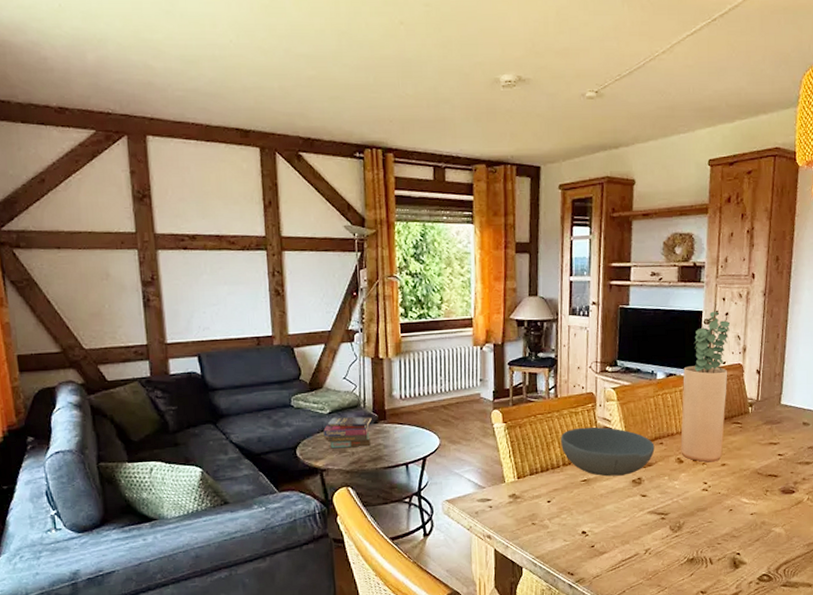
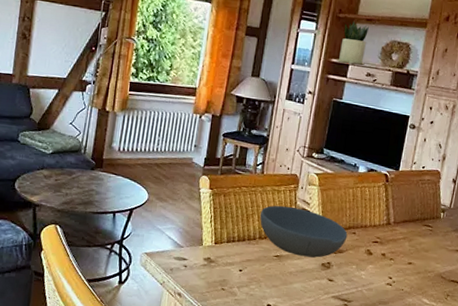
books: present [323,416,372,449] -> none [43,158,90,190]
planter: none [616,219,647,267] -> present [336,21,369,66]
vase: present [680,304,731,462] -> none [371,111,434,259]

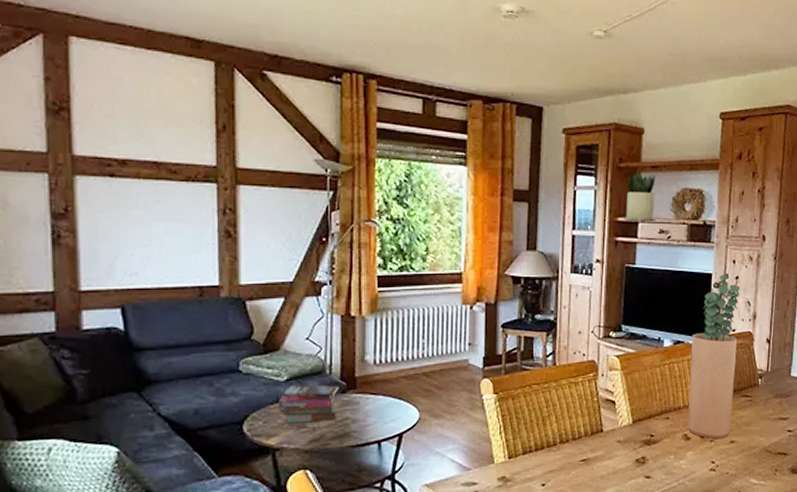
books: none [43,158,90,190] -> present [278,385,339,424]
bowl: present [260,205,348,258] -> none [559,399,660,456]
vase: none [371,111,434,259] -> present [688,266,741,439]

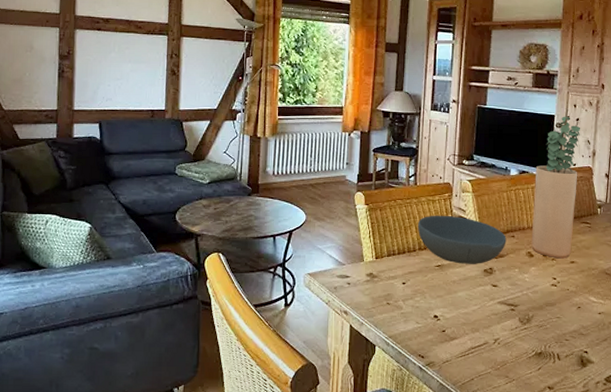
books: present [278,385,339,424] -> none [202,187,246,217]
bowl: none [559,399,660,456] -> present [418,215,507,264]
planter: present [622,170,656,222] -> none [476,28,505,71]

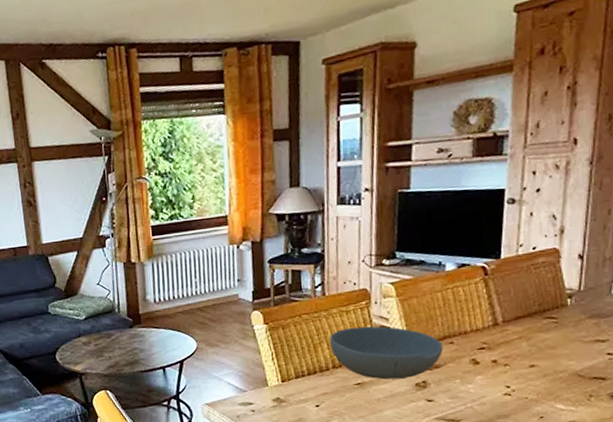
vase: present [531,109,581,259] -> none [476,179,543,364]

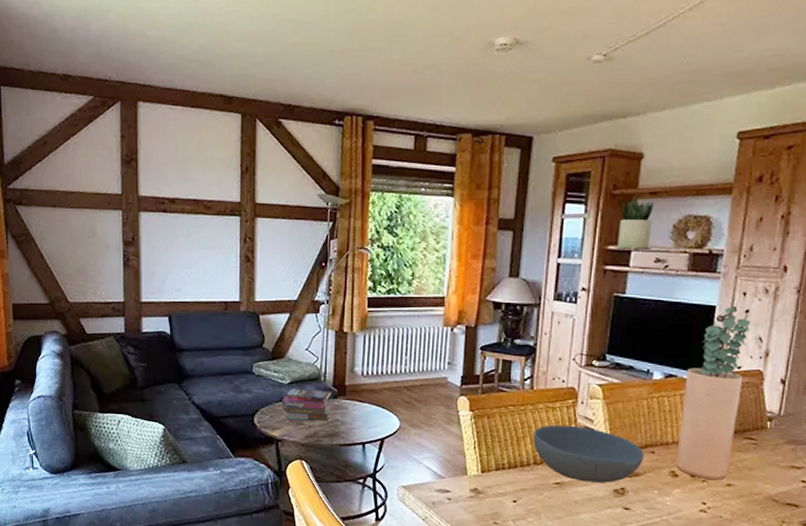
books: none [80,321,127,354] -> present [282,388,331,421]
planter: none [393,89,433,145] -> present [613,197,654,251]
vase: none [476,179,543,364] -> present [676,298,751,480]

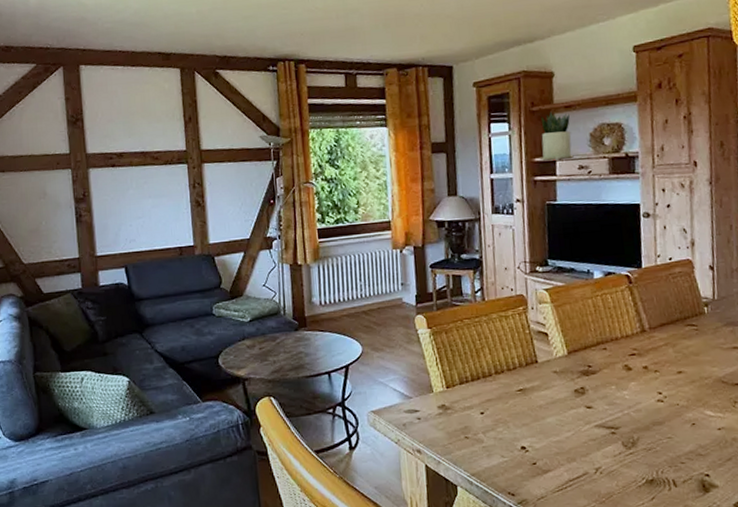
books: present [282,388,331,421] -> none [245,324,292,358]
bowl: present [533,425,644,483] -> none [491,331,598,386]
vase: present [676,298,751,480] -> none [623,195,678,370]

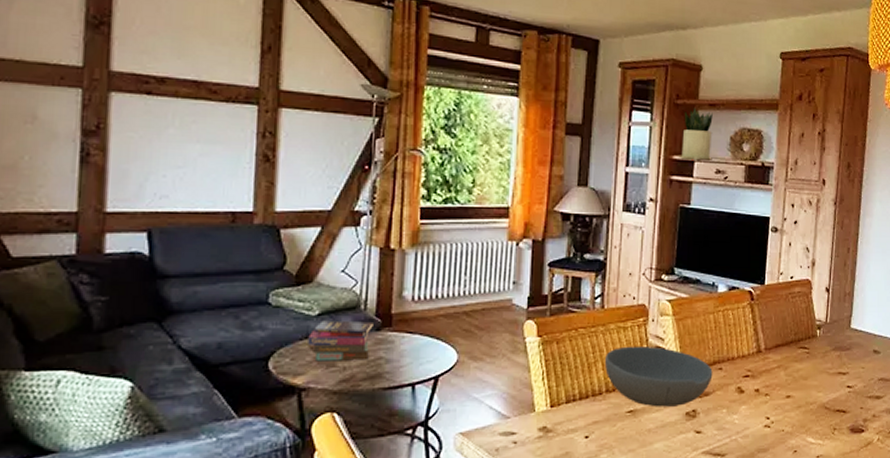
books: none [245,324,292,358] -> present [308,320,373,362]
bowl: none [491,331,598,386] -> present [605,345,713,407]

